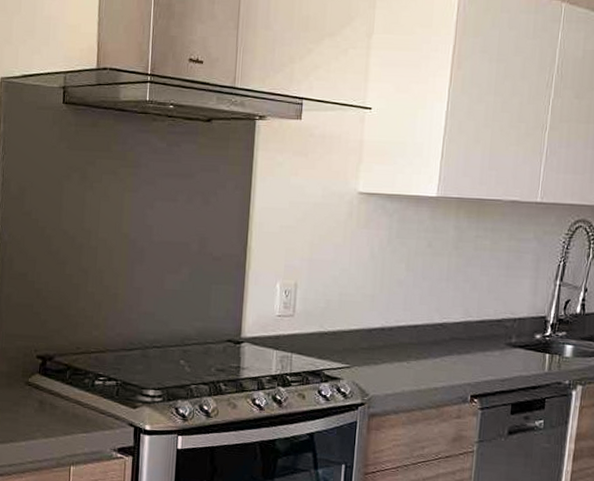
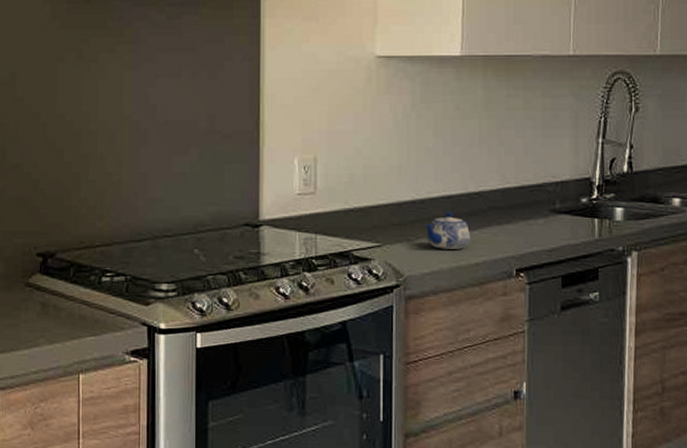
teapot: none [391,339,433,375] -> present [425,211,471,249]

